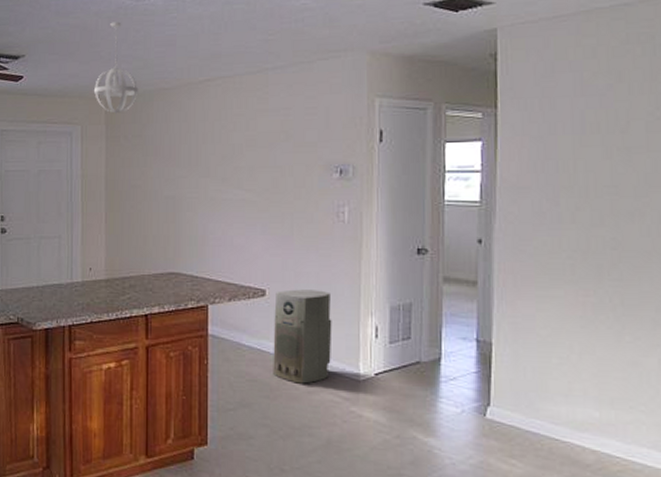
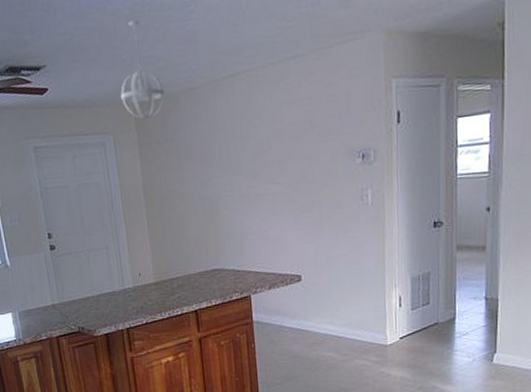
air purifier: present [273,289,332,384] -> none [310,269,362,355]

